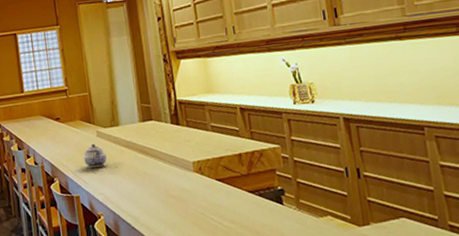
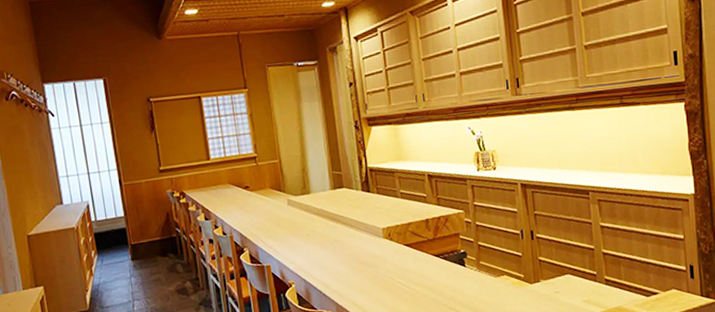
teapot: present [83,143,107,168] -> none [274,212,298,237]

